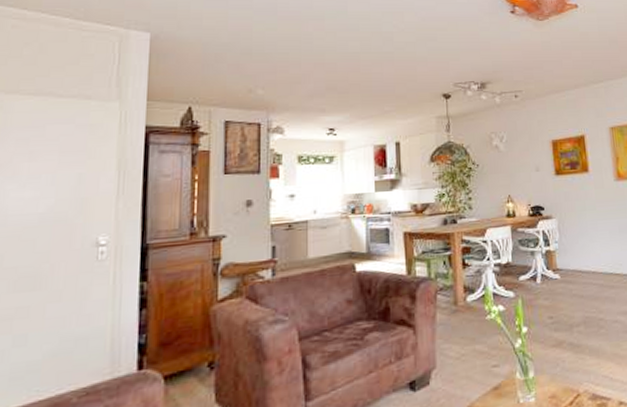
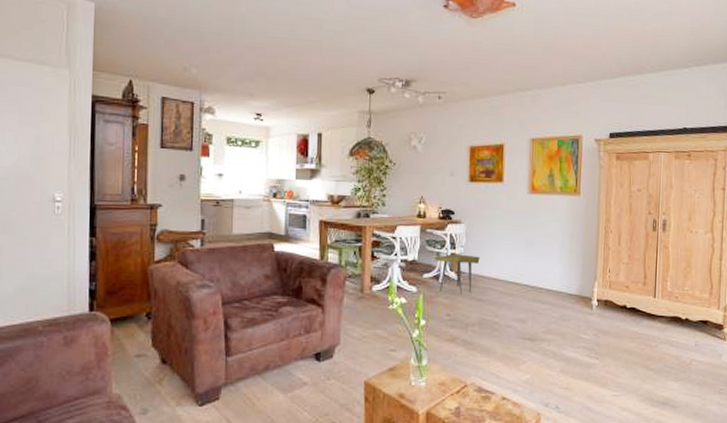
side table: none [529,250,576,293] -> present [435,254,480,294]

